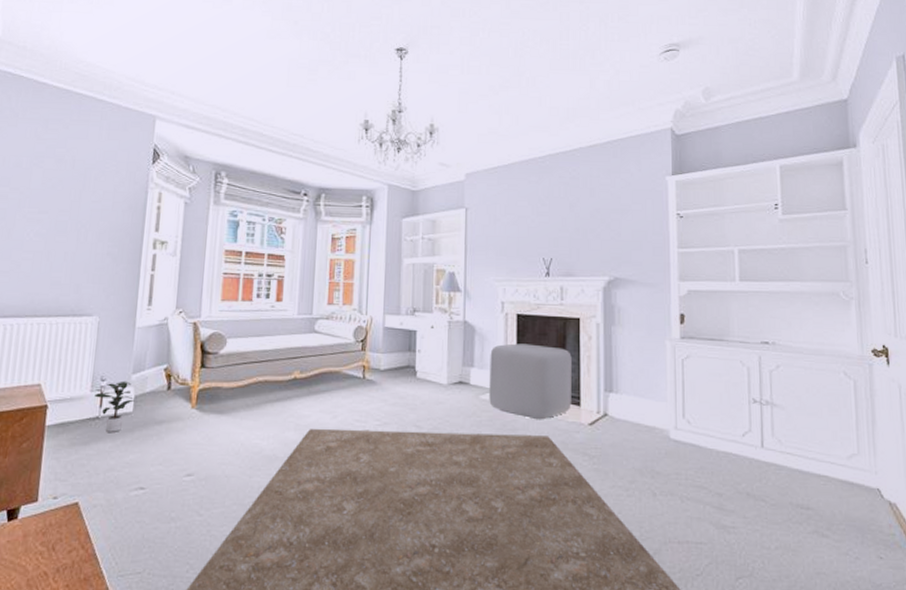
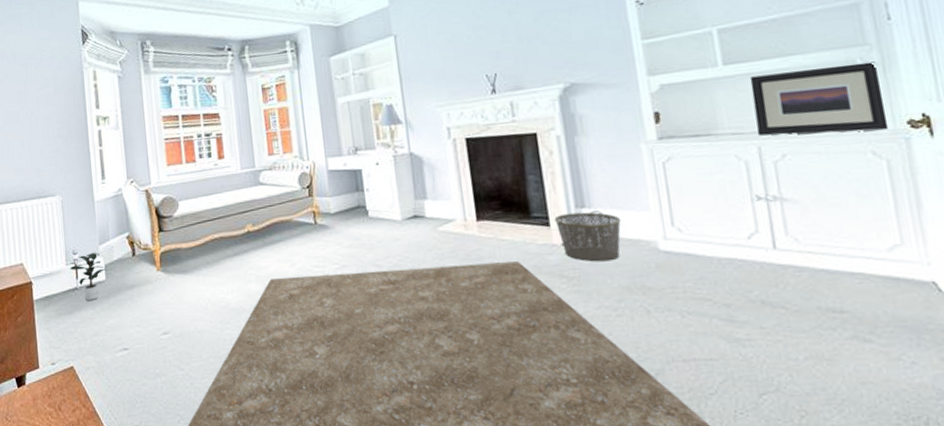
pouf: present [489,343,572,420] -> none [442,167,540,246]
basket: none [585,395,642,444] -> present [554,211,621,262]
picture frame: none [759,294,858,355] -> present [749,61,889,136]

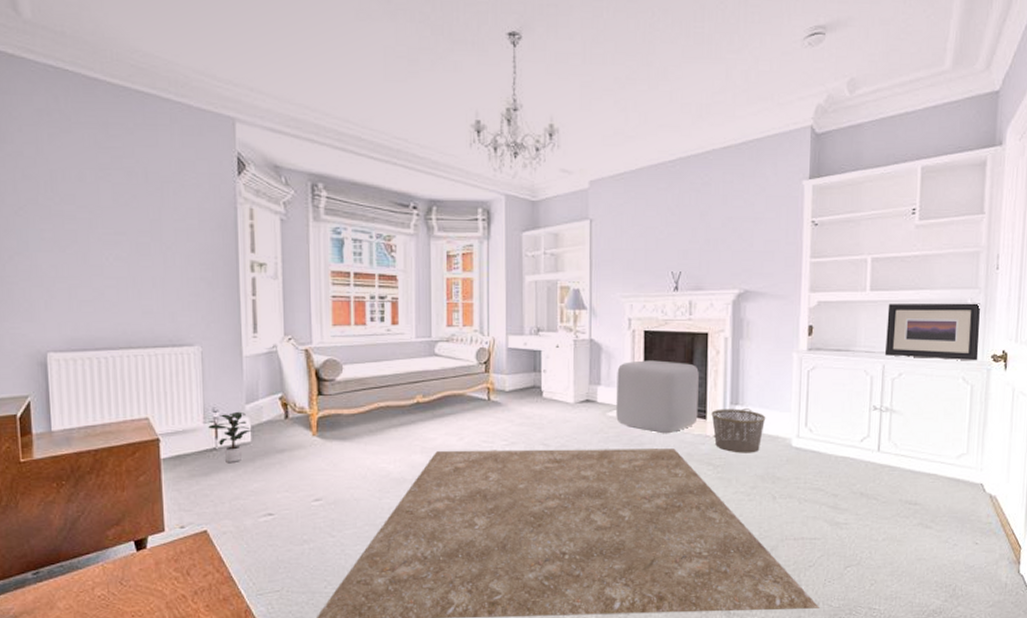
pouf: none [442,167,540,246] -> present [616,360,699,434]

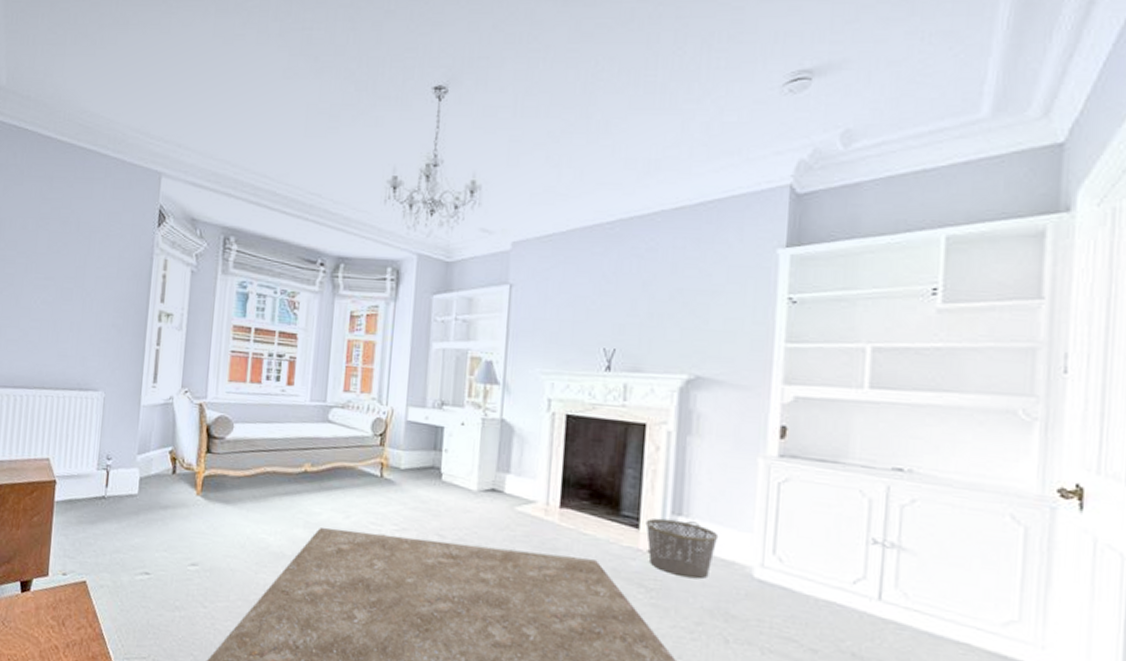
potted plant: present [208,411,252,462] -> none [101,461,140,514]
pouf: present [616,360,699,434] -> none [526,449,632,542]
picture frame: present [885,303,981,361] -> none [891,407,1040,495]

